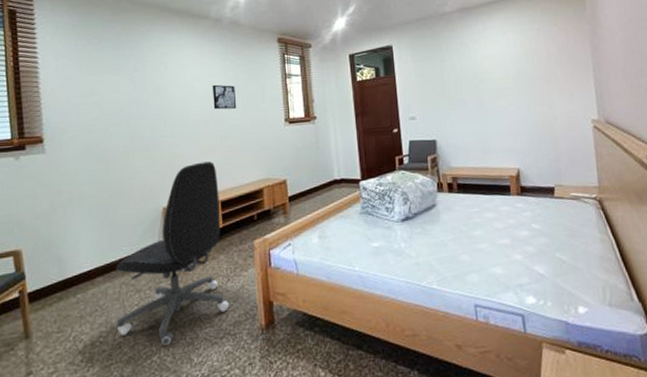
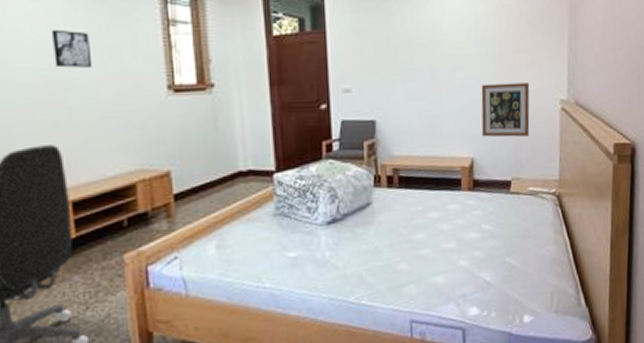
wall art: none [520,107,567,152] -> present [481,82,530,138]

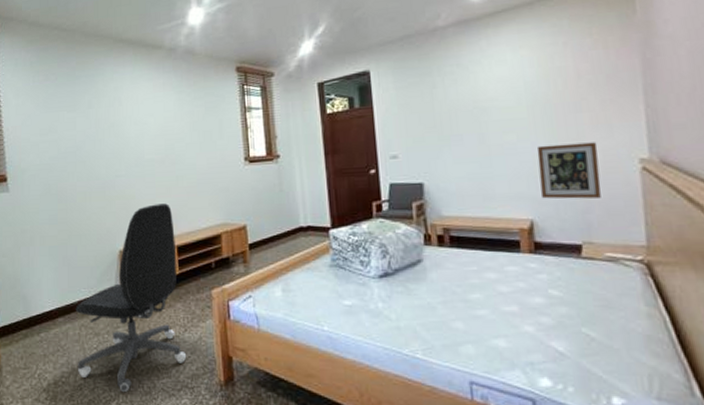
wall art: present [50,29,93,68] -> none [166,120,193,148]

